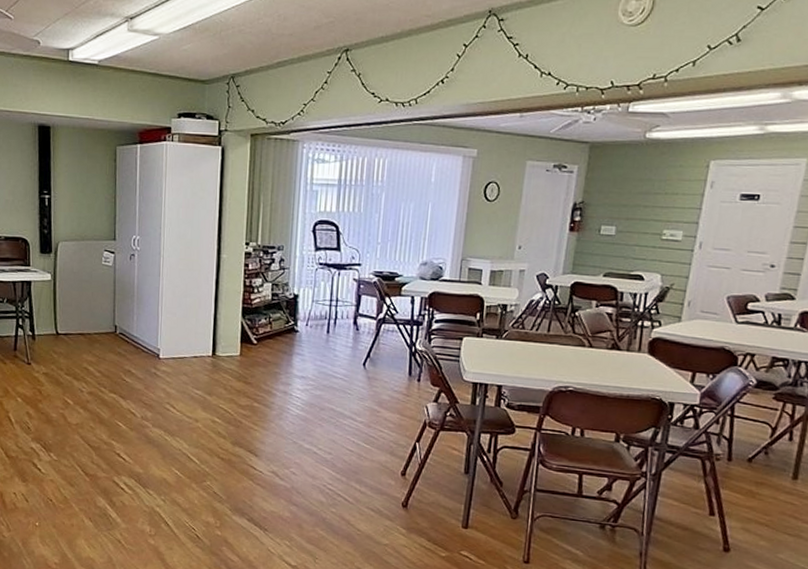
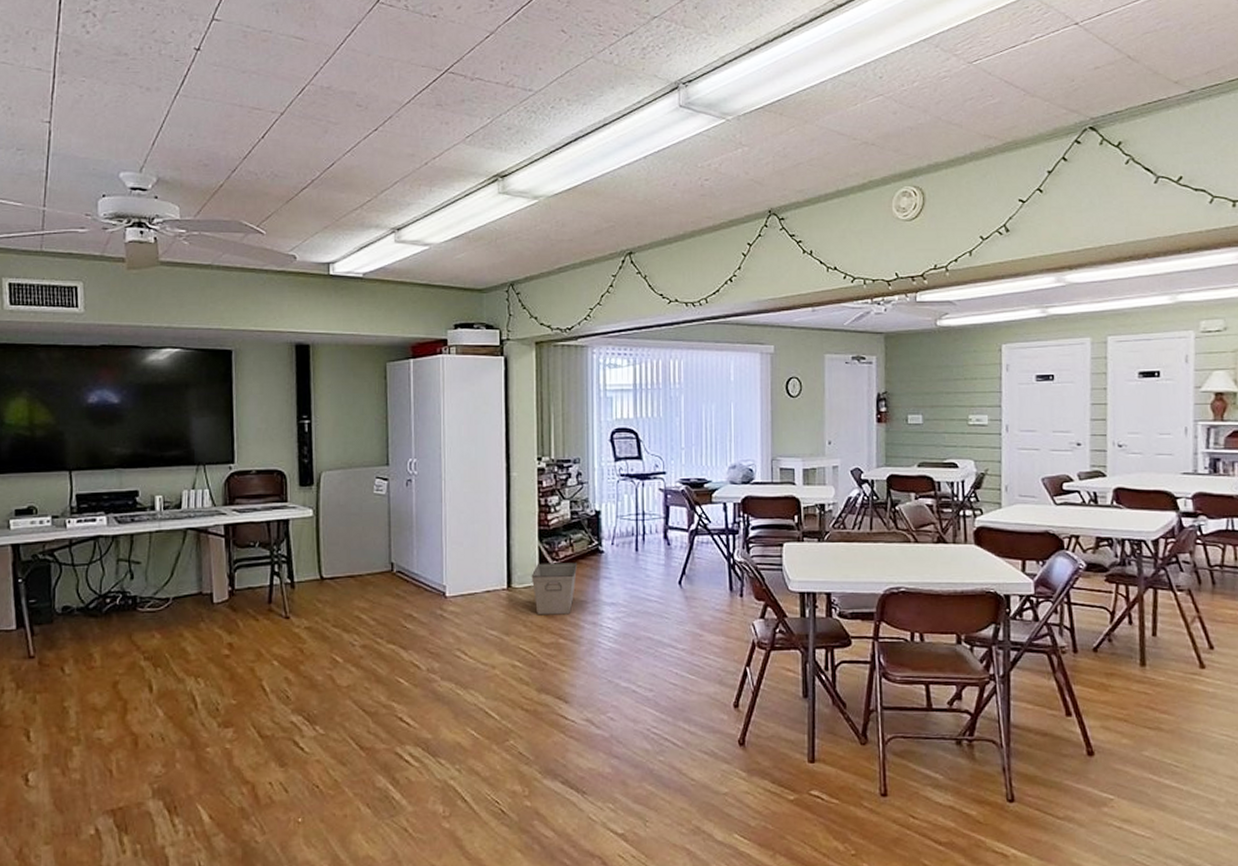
storage bin: none [233,336,275,383] -> present [531,562,578,615]

